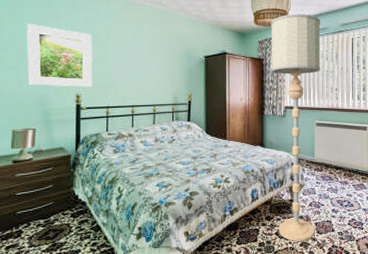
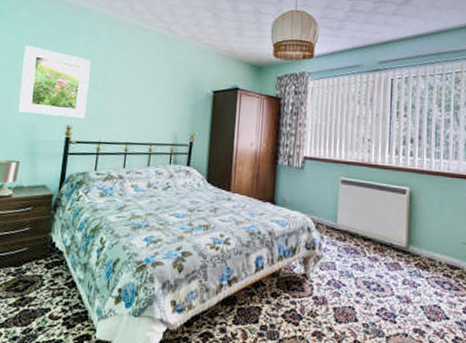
floor lamp: present [271,13,321,241] -> none [286,46,353,330]

